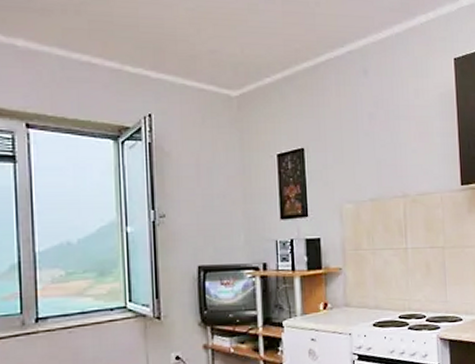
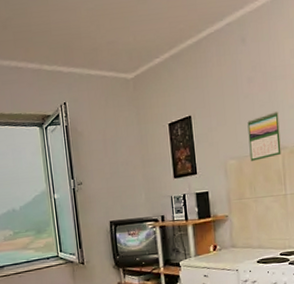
calendar: none [367,153,403,207] -> present [247,110,281,161]

